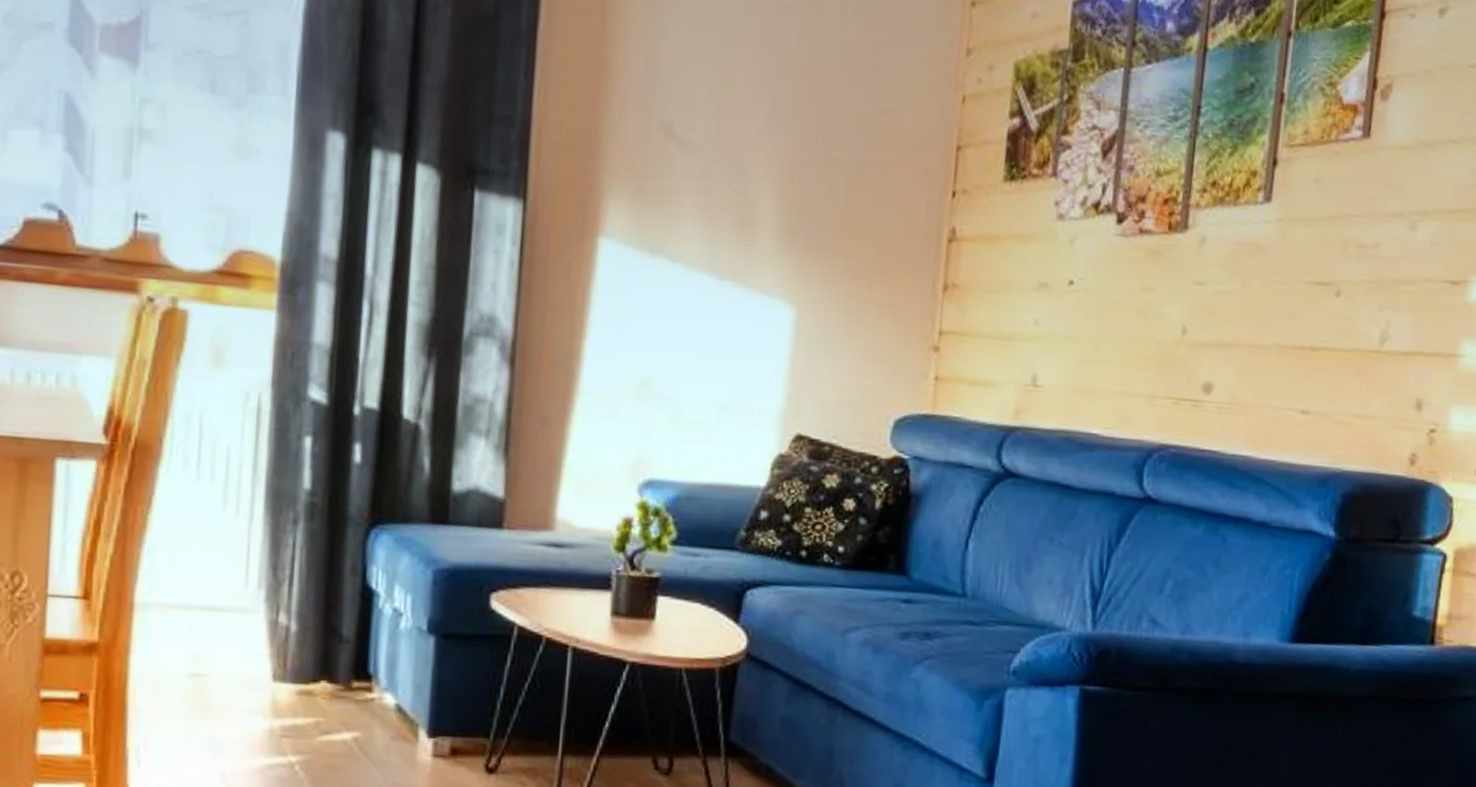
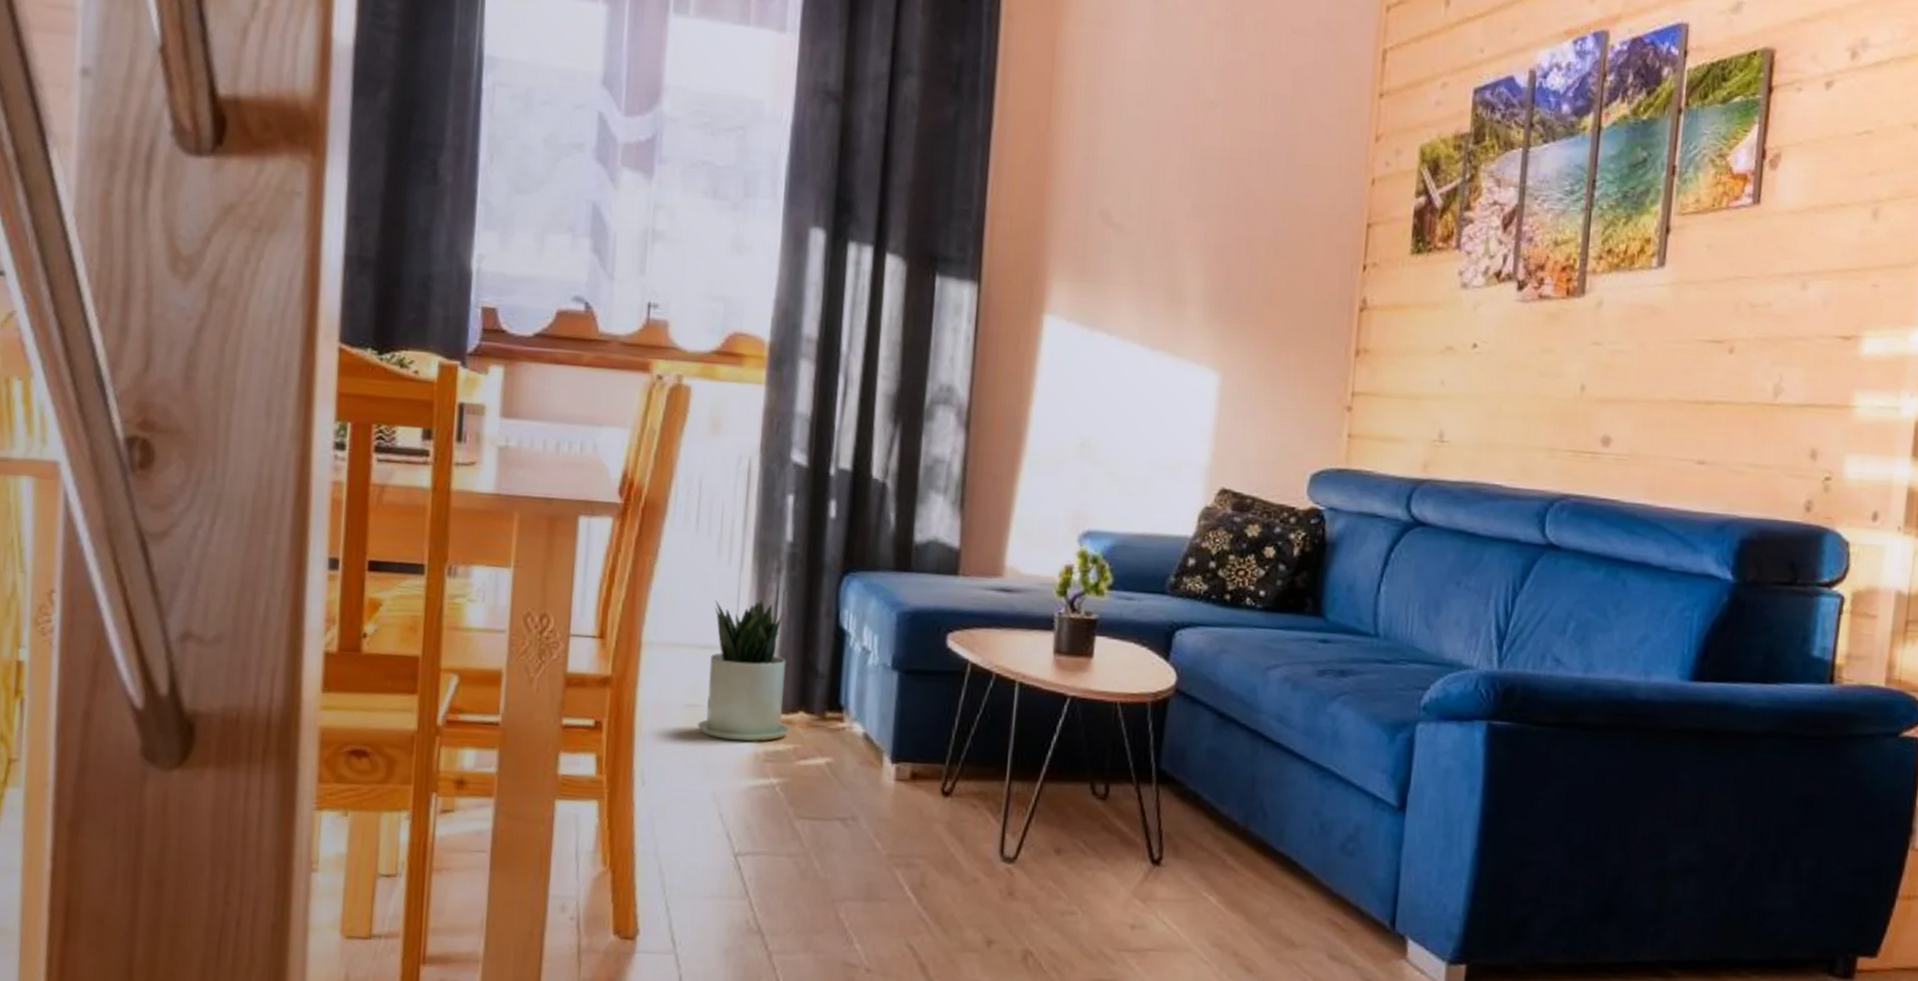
planter: none [202,555,311,715] -> present [697,600,790,741]

